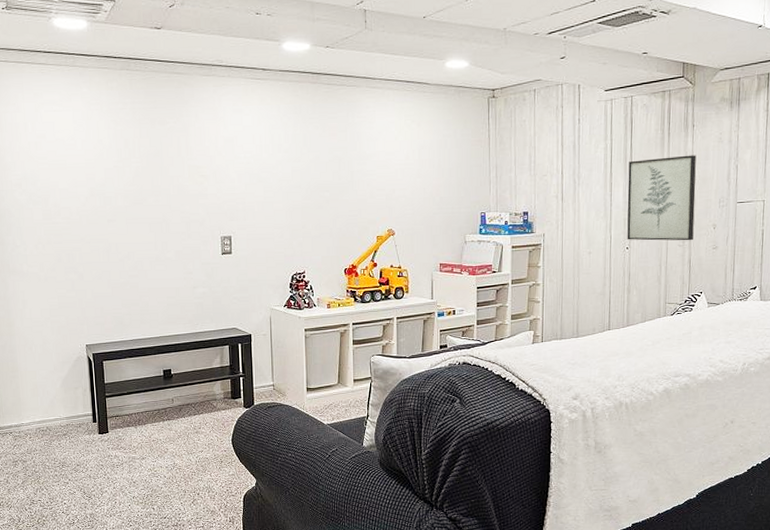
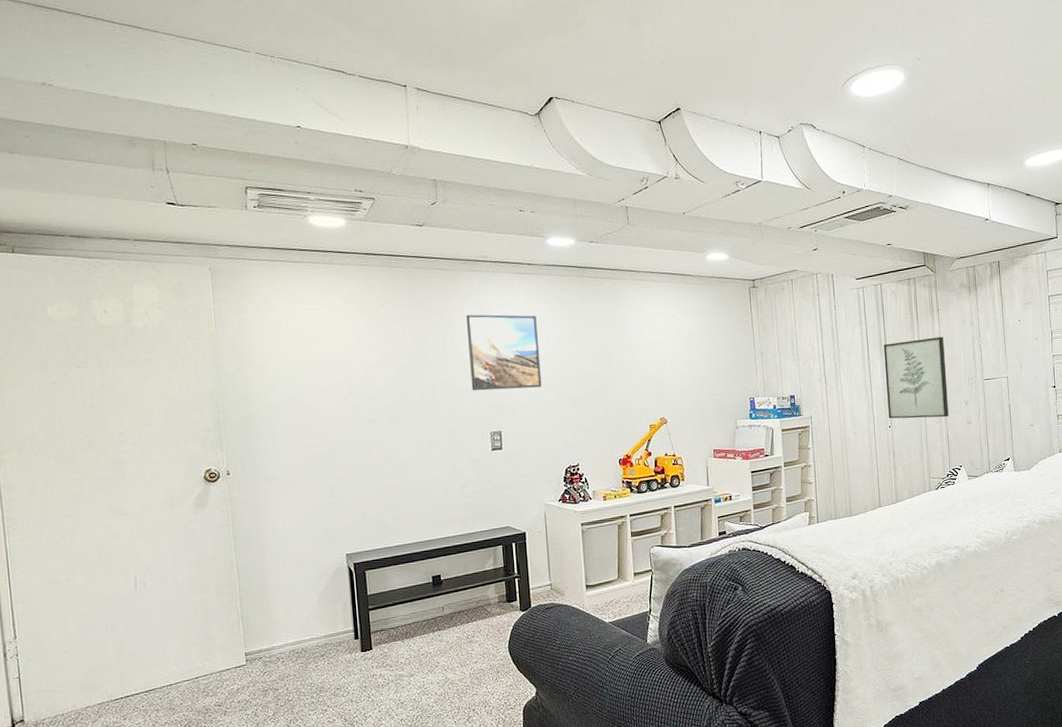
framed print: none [201,119,272,196] -> present [467,314,542,391]

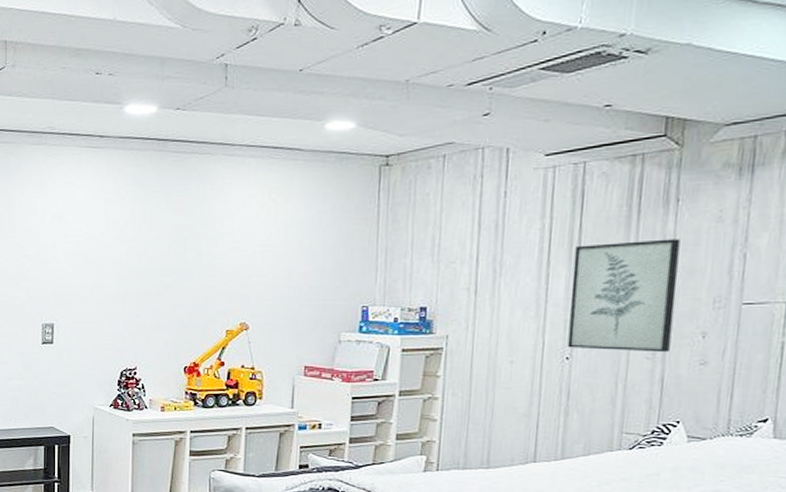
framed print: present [467,314,542,391] -> none [26,193,105,278]

